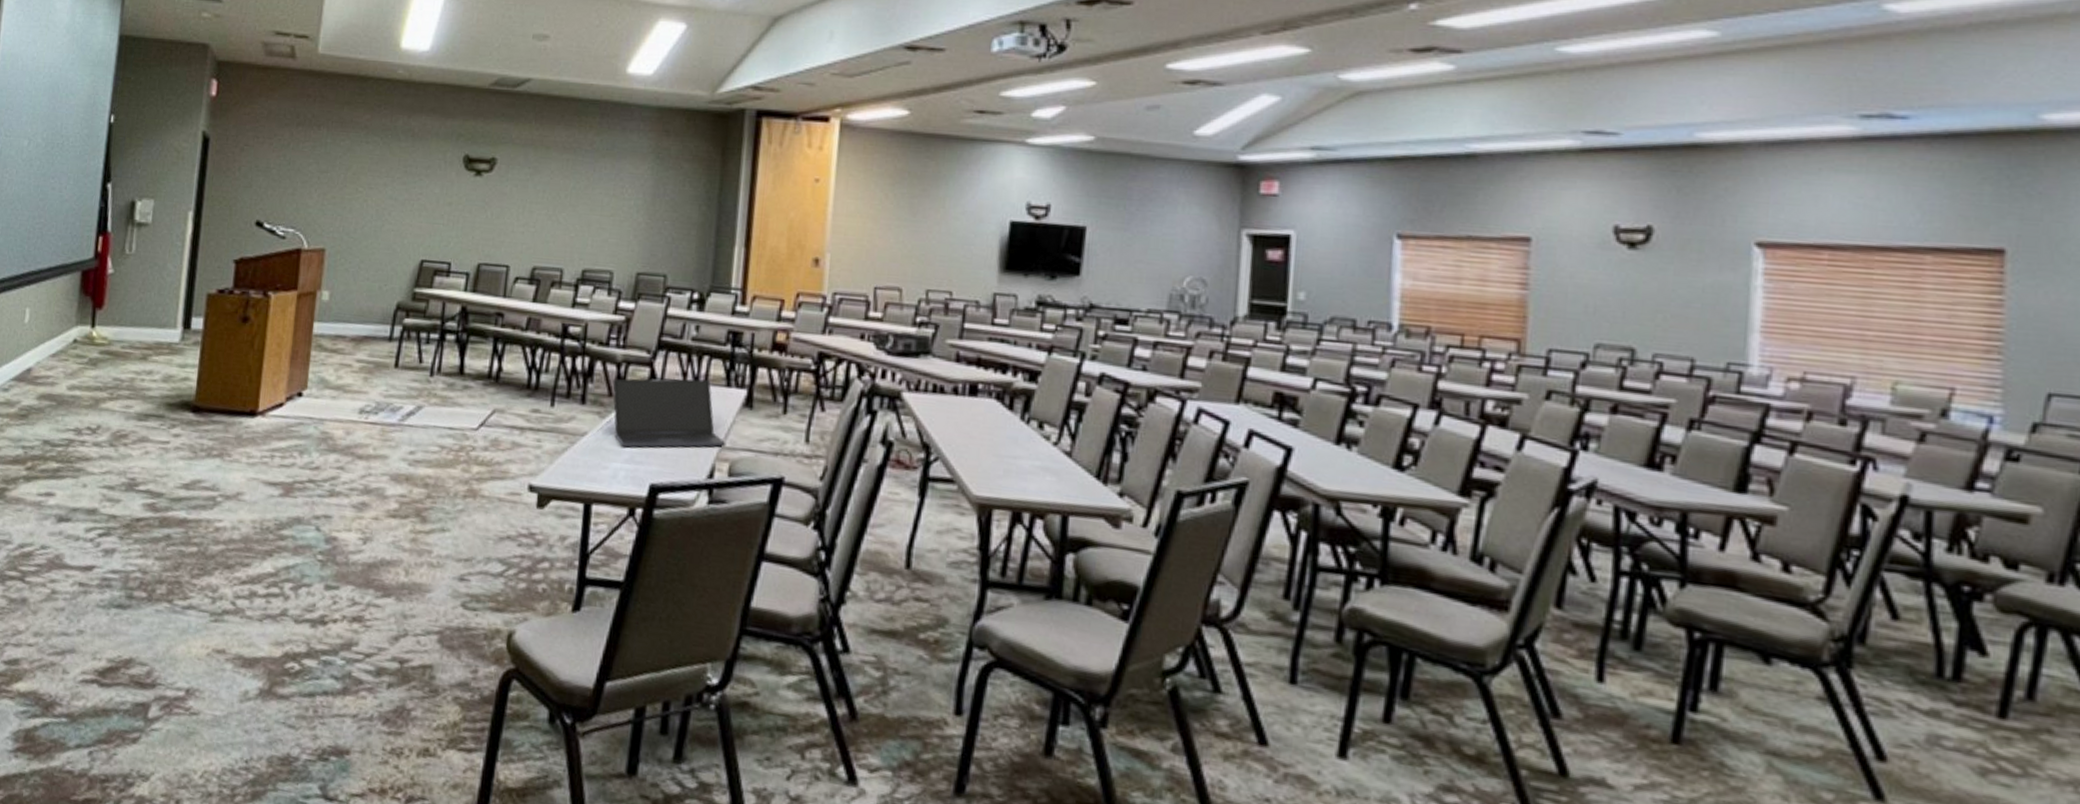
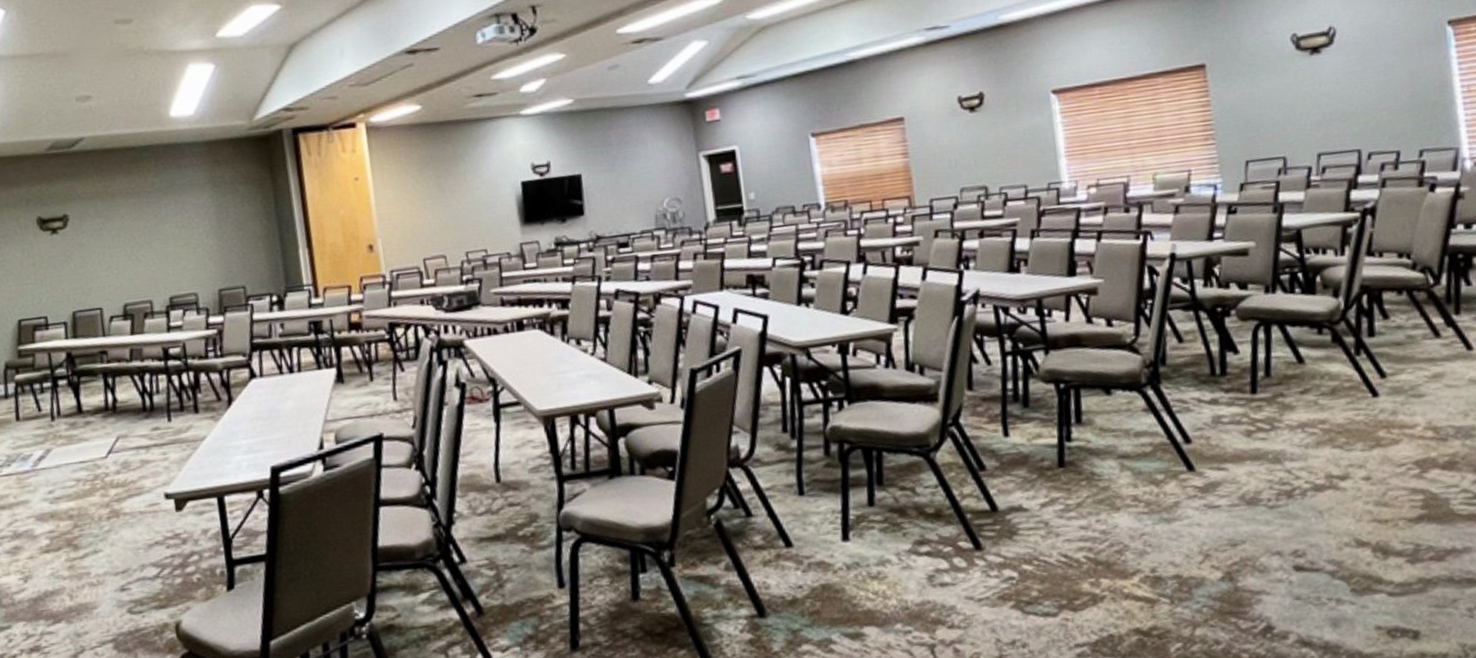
laptop: present [612,378,726,448] -> none [218,366,328,441]

